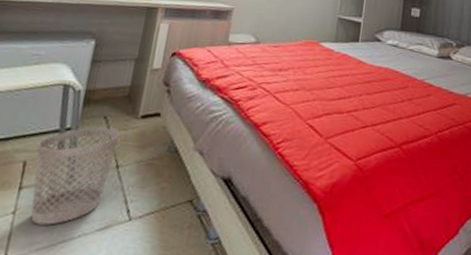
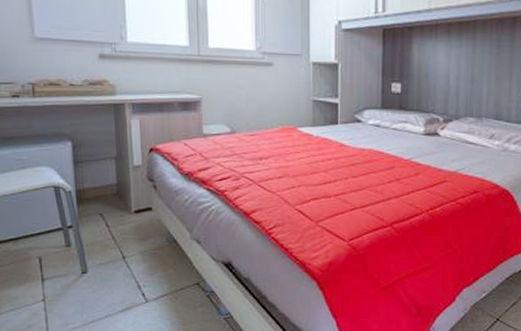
wastebasket: present [30,127,120,225] -> none [46,224,119,309]

